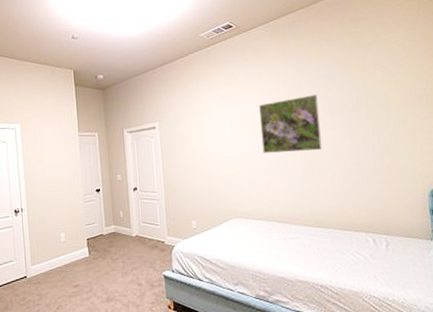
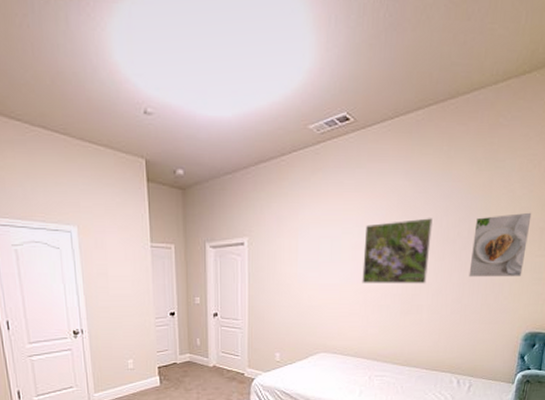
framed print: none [357,82,413,142] -> present [469,212,532,277]

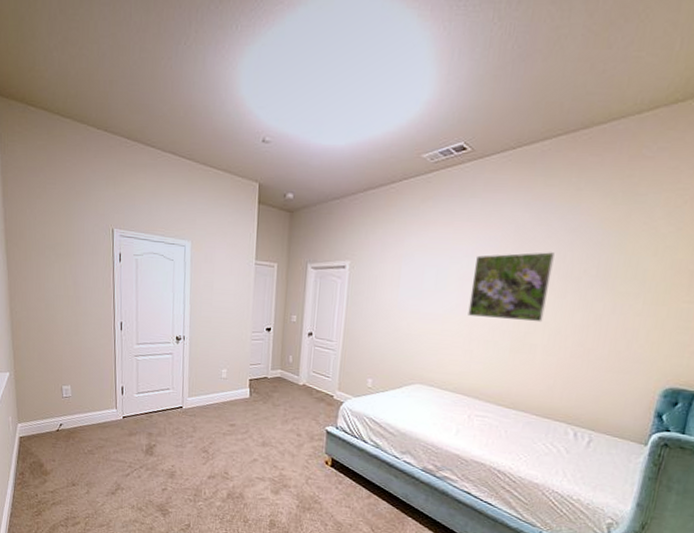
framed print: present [469,212,532,277] -> none [595,252,679,324]

